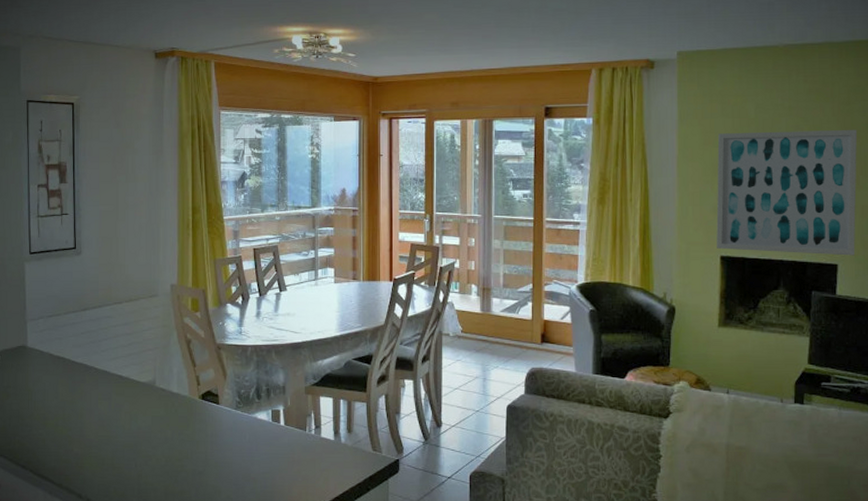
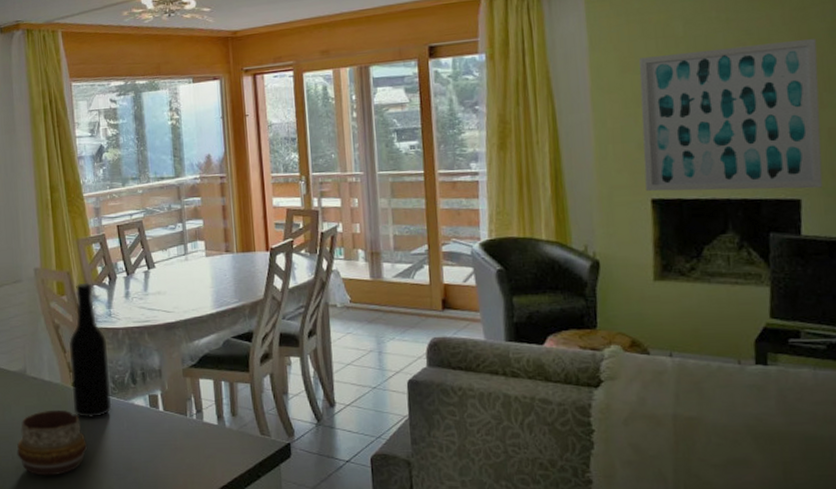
decorative bowl: none [140,420,210,484] -> present [17,409,88,476]
bottle: none [199,300,236,431] -> present [68,282,112,419]

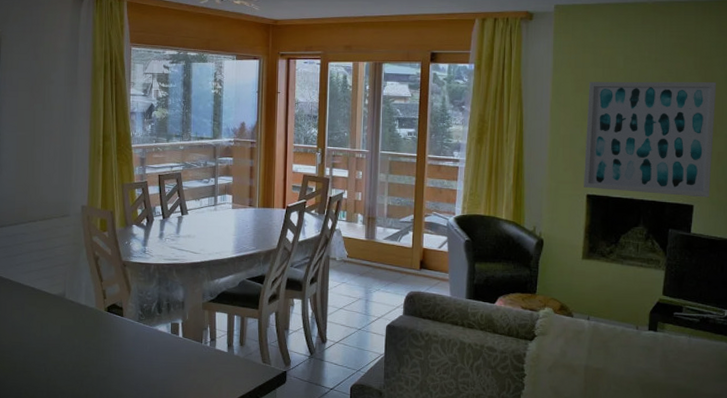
decorative bowl: present [17,409,88,476] -> none [49,330,113,388]
bottle: present [68,282,112,419] -> none [104,221,139,340]

